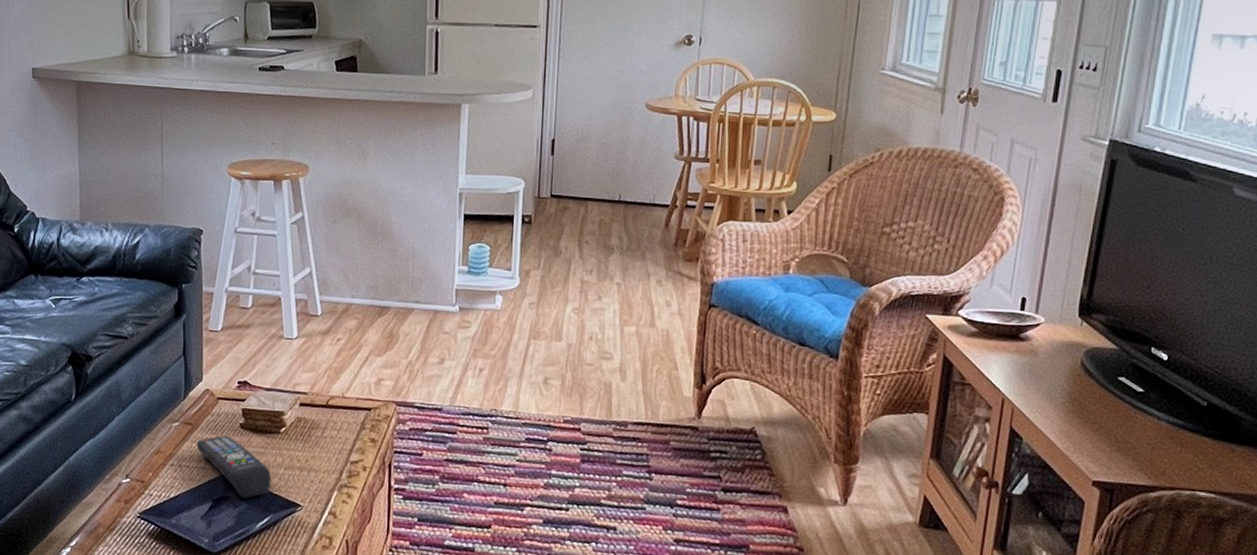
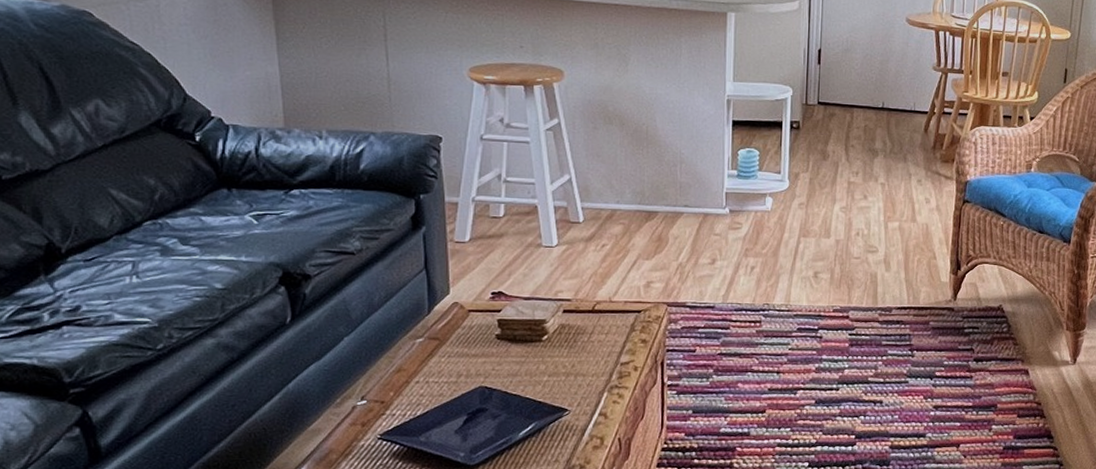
remote control: present [196,435,272,499] -> none [445,347,535,408]

